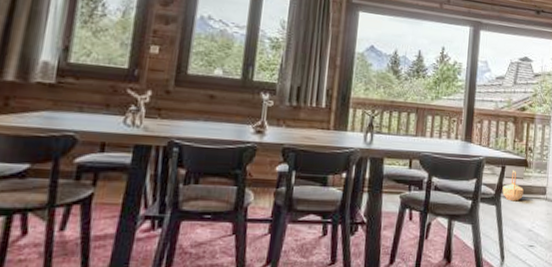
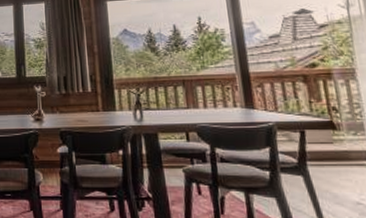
basket: present [502,170,524,202] -> none [306,134,338,170]

